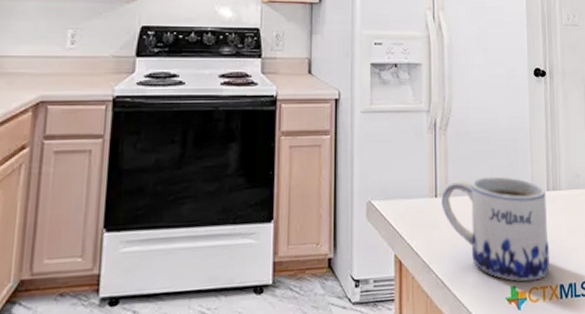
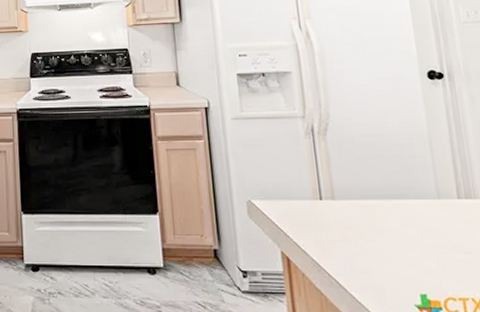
mug: present [441,176,550,282] -> none [326,181,470,291]

